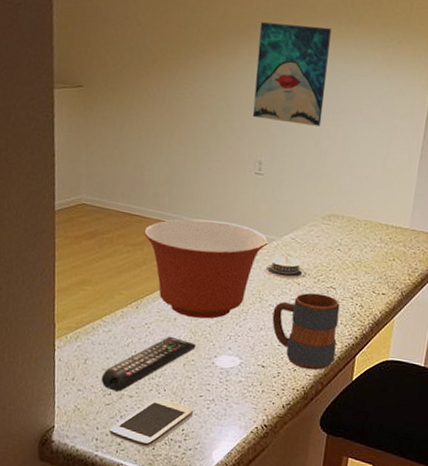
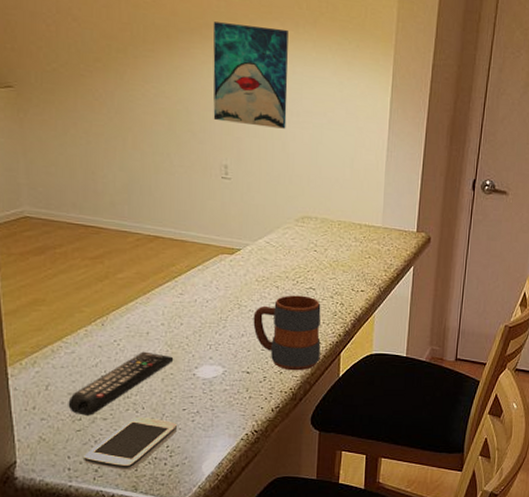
mixing bowl: present [144,219,267,319] -> none [103,227,241,330]
architectural model: present [265,255,306,279] -> none [241,259,284,283]

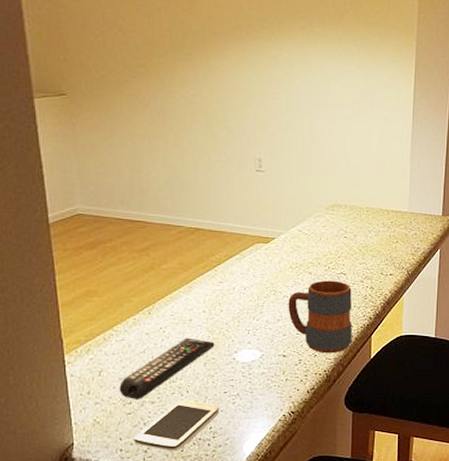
wall art: present [213,21,288,129] -> none [245,24,316,122]

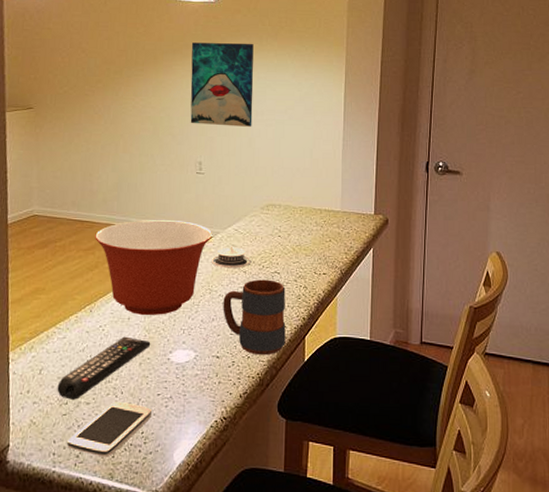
mixing bowl: none [148,219,275,316] -> present [95,219,212,315]
wall art: none [245,24,316,122] -> present [190,42,254,127]
architectural model: none [276,247,316,270] -> present [212,246,250,269]

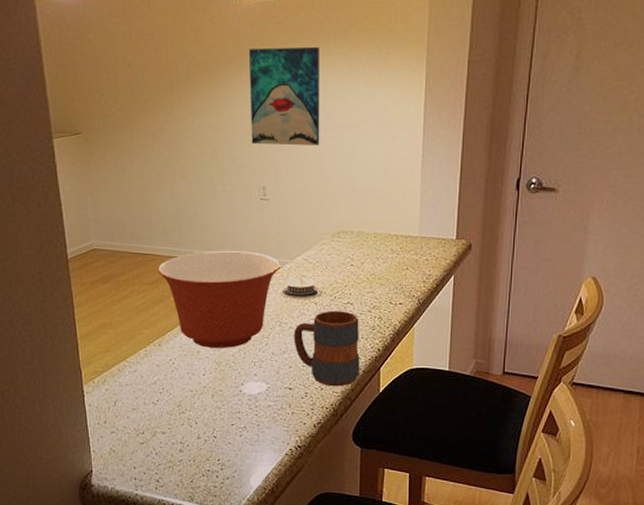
remote control: present [57,336,151,400] -> none [133,369,222,430]
smartphone: present [67,401,153,457] -> none [147,430,227,482]

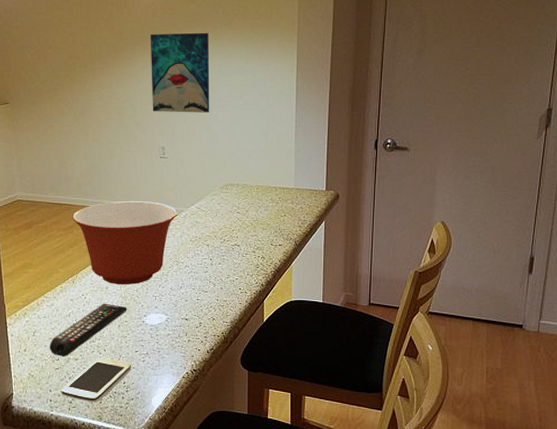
remote control: none [133,369,222,430] -> present [49,303,127,356]
smartphone: none [147,430,227,482] -> present [61,357,132,403]
architectural model: present [281,276,321,300] -> none [178,222,212,242]
mug: present [294,311,360,387] -> none [189,251,246,317]

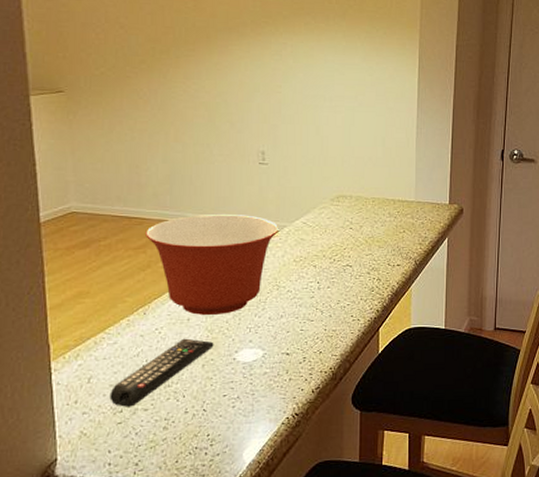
smartphone: present [61,357,132,403] -> none [124,405,219,463]
wall art: present [150,32,210,113] -> none [249,20,320,114]

